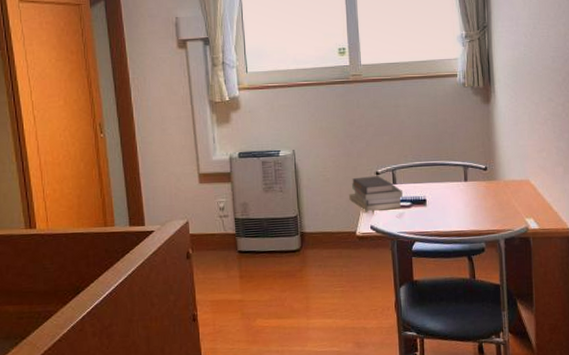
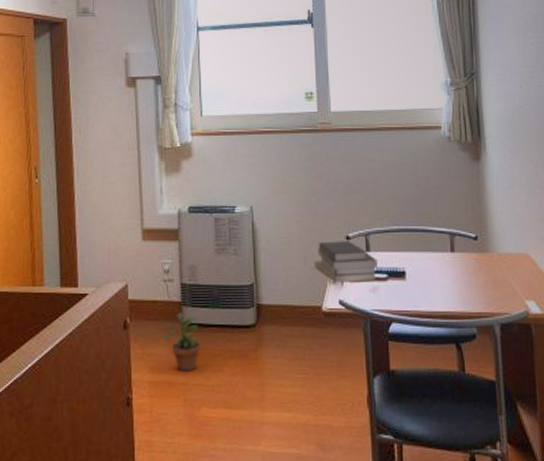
potted plant: none [220,242,255,291] -> present [162,312,202,371]

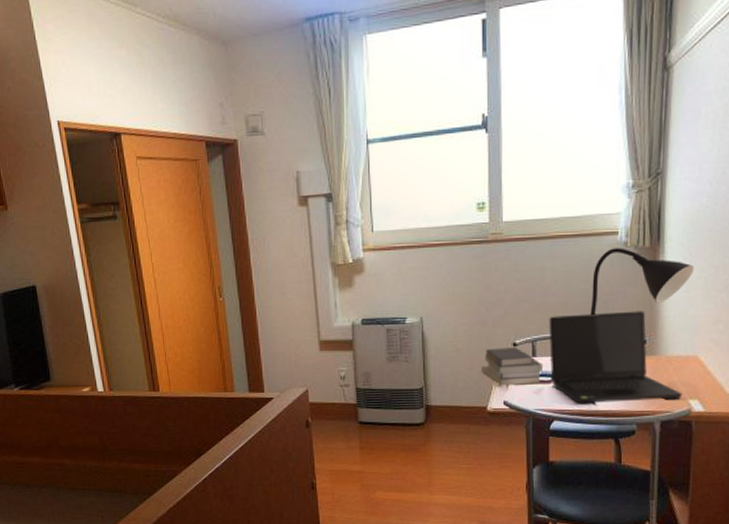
potted plant: present [162,312,202,371] -> none [340,412,376,462]
laptop: none [381,206,519,305] -> present [549,311,683,404]
desk lamp: none [420,142,515,209] -> present [590,247,694,315]

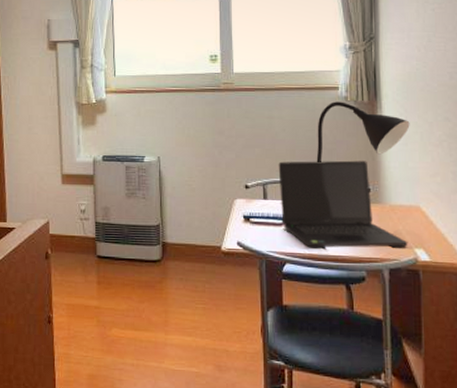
books: present [481,347,543,387] -> none [215,189,274,227]

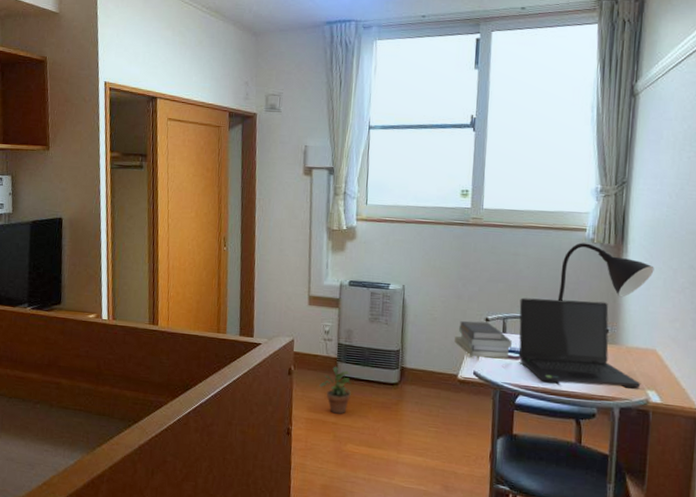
potted plant: none [79,246,113,297] -> present [319,366,352,414]
books: none [215,189,274,227] -> present [454,320,512,359]

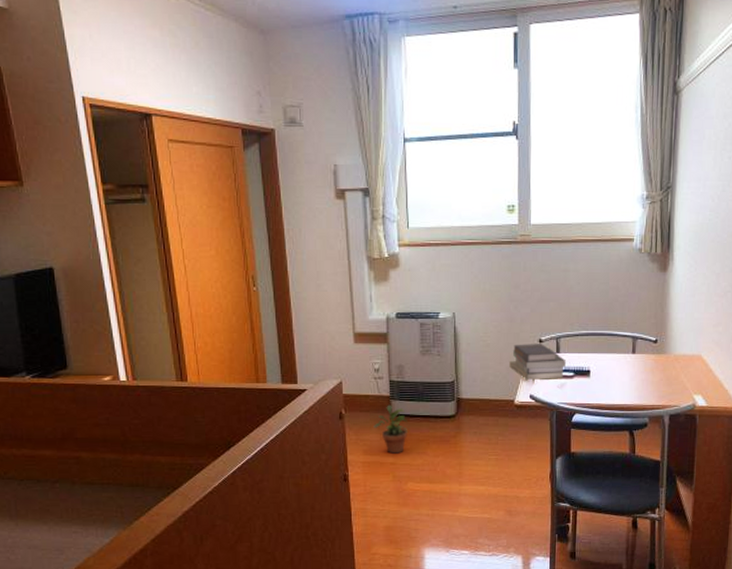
laptop: present [518,297,641,388] -> none [571,312,688,398]
desk lamp: present [557,243,654,301] -> none [608,253,699,315]

